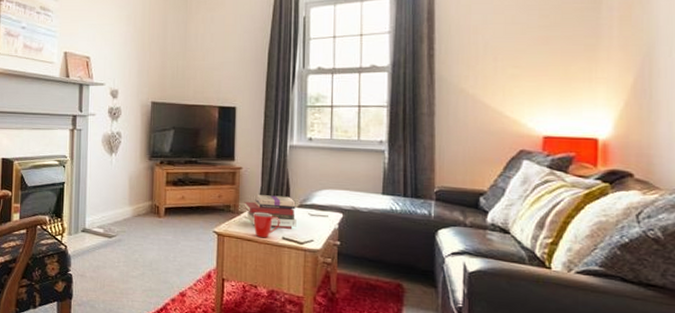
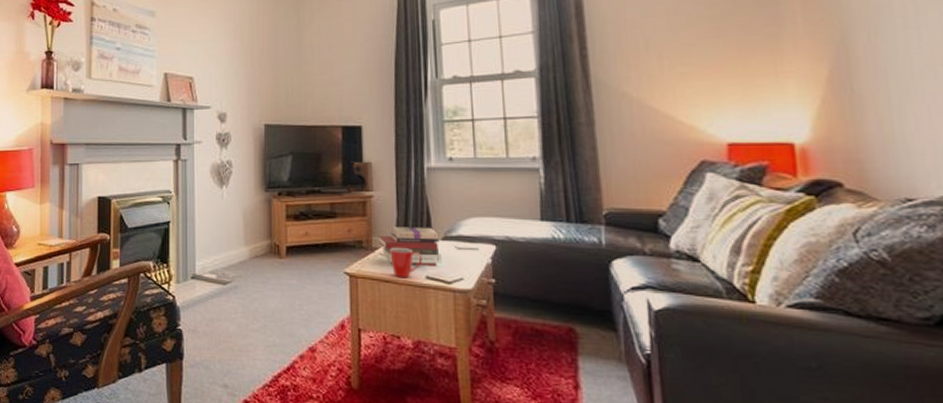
speaker: none [221,138,243,165] -> present [348,162,374,193]

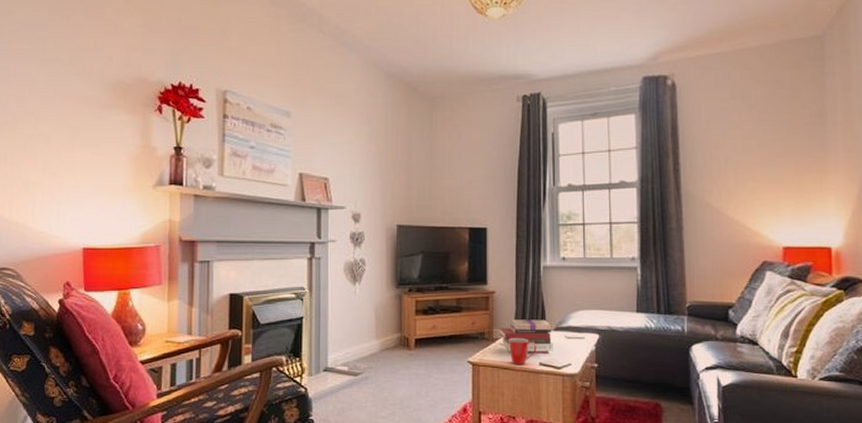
speaker: present [348,162,374,193] -> none [473,261,496,289]

